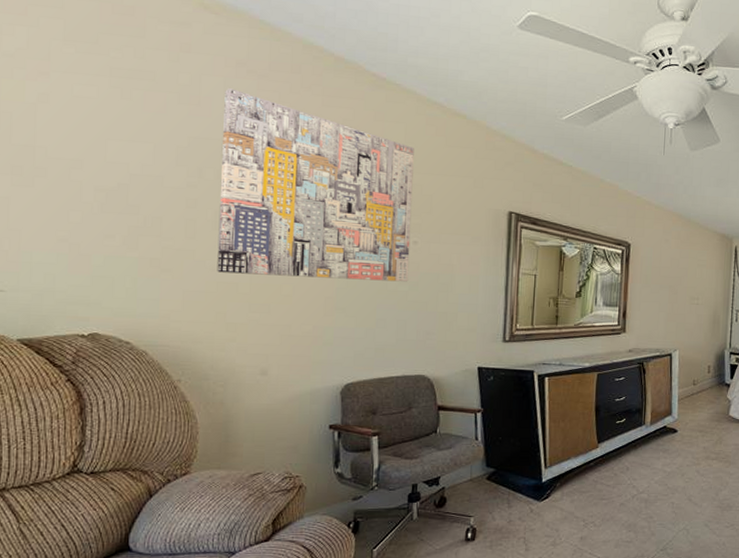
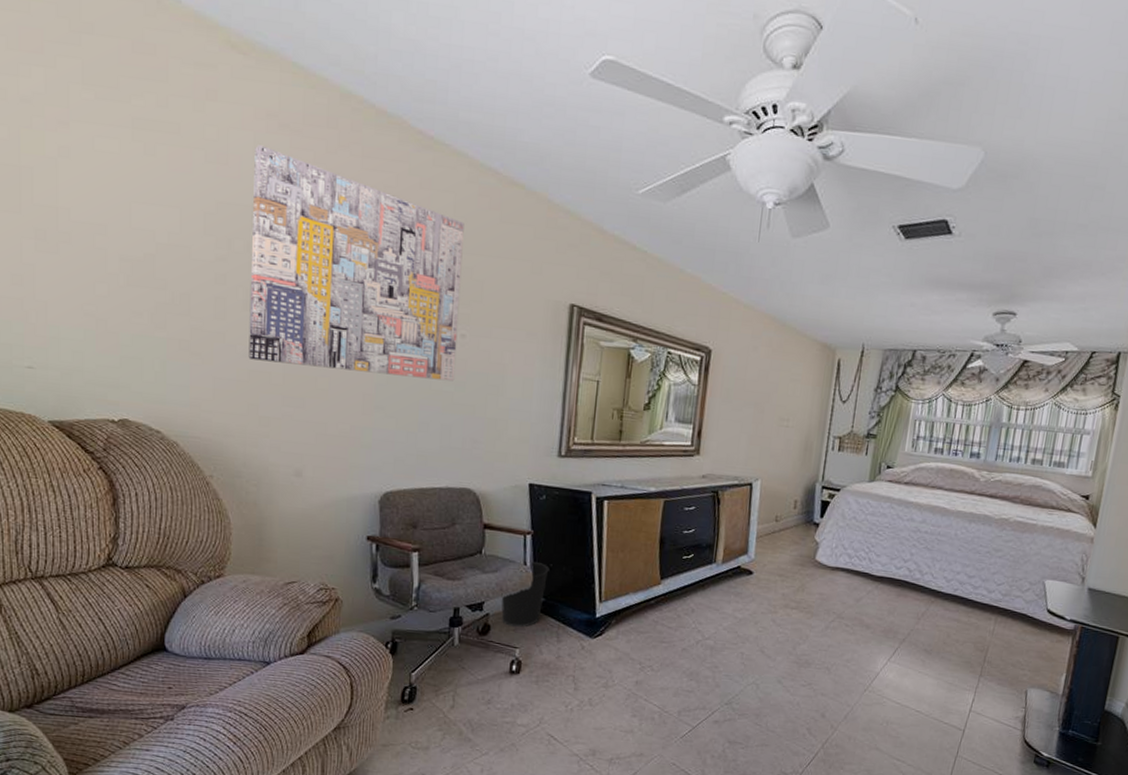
wastebasket: none [455,436,499,498] -> present [501,561,549,628]

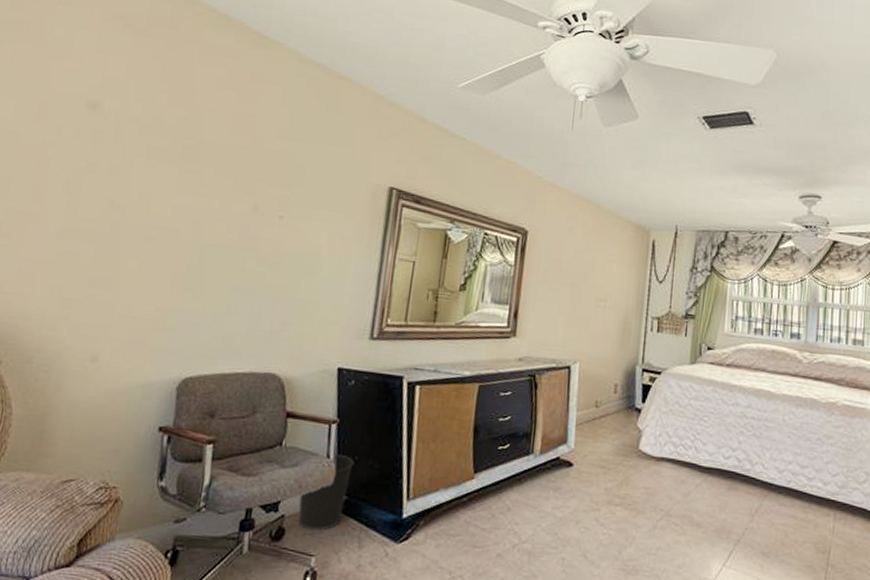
wall art: present [248,145,464,382] -> none [60,42,291,262]

